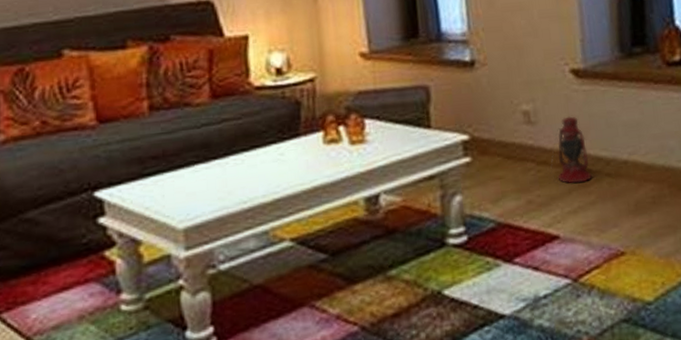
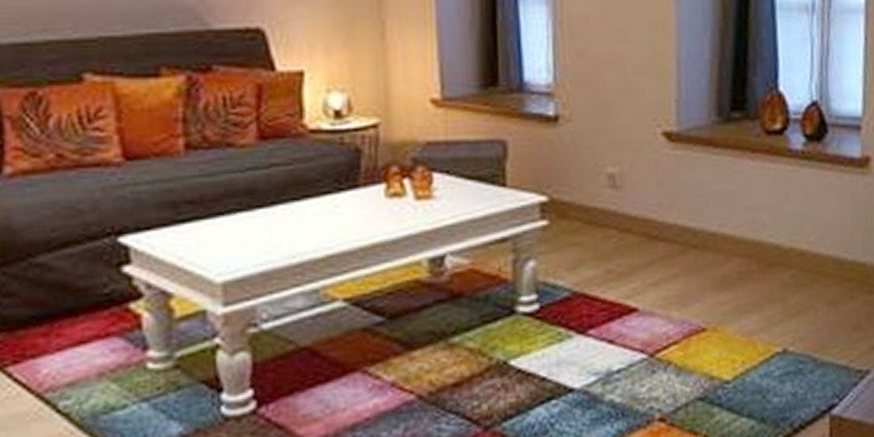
lantern: present [550,116,592,184] -> none [634,182,678,254]

